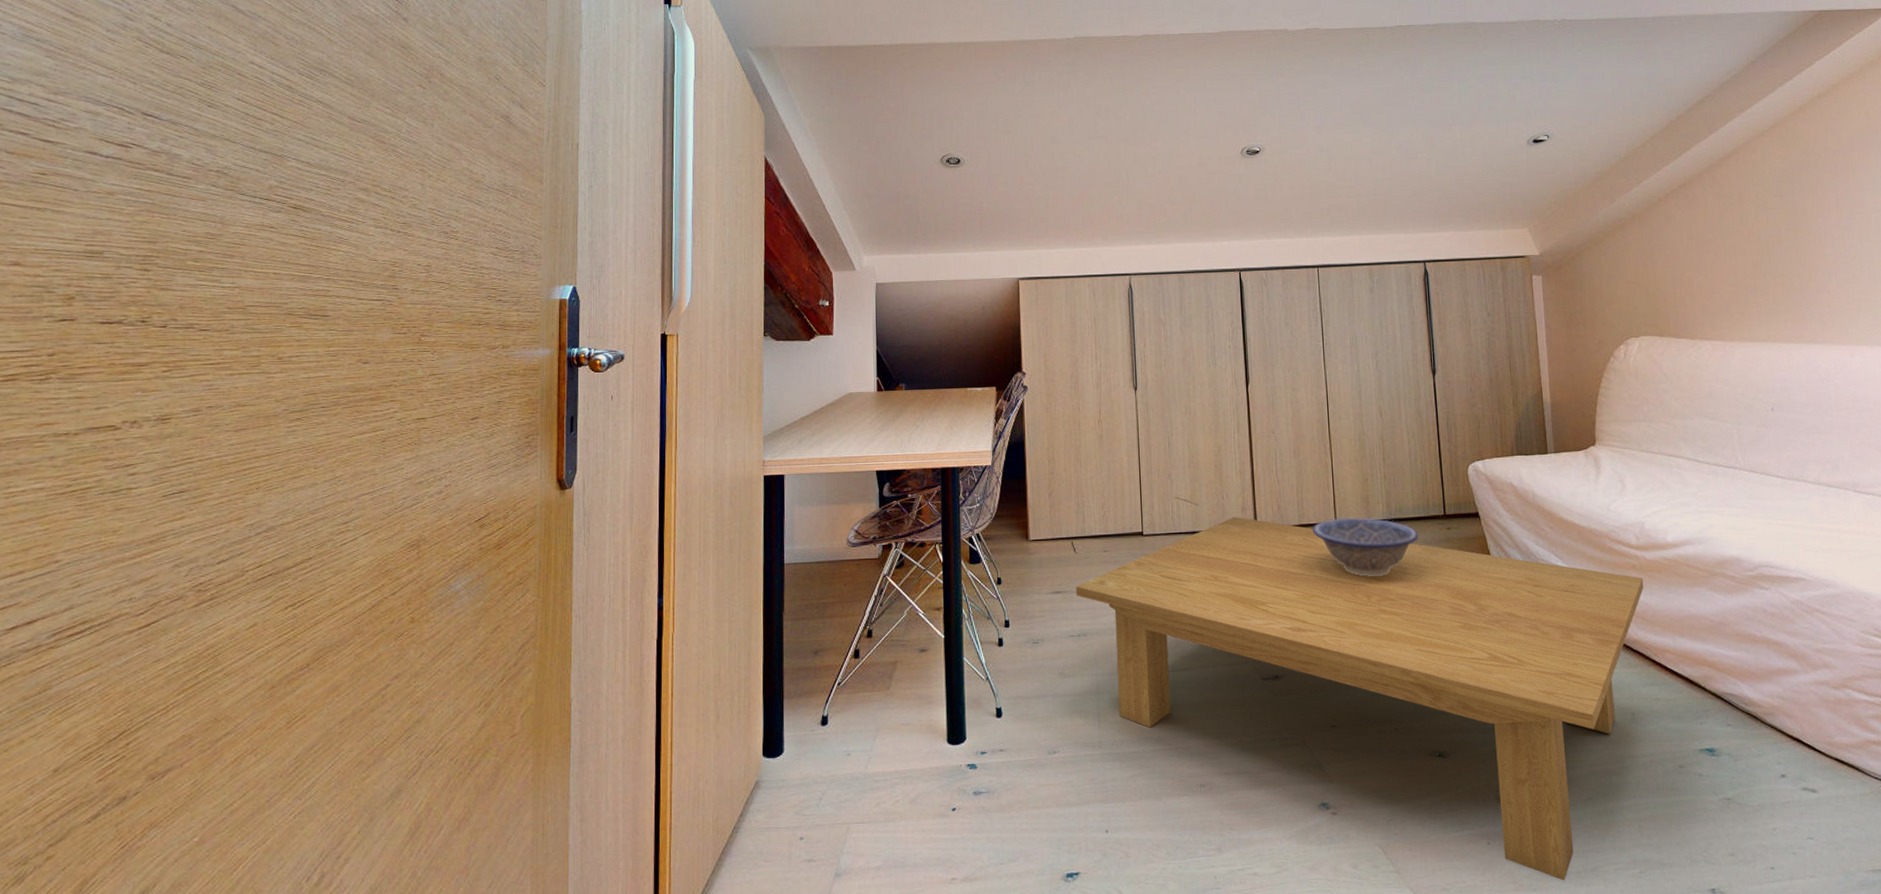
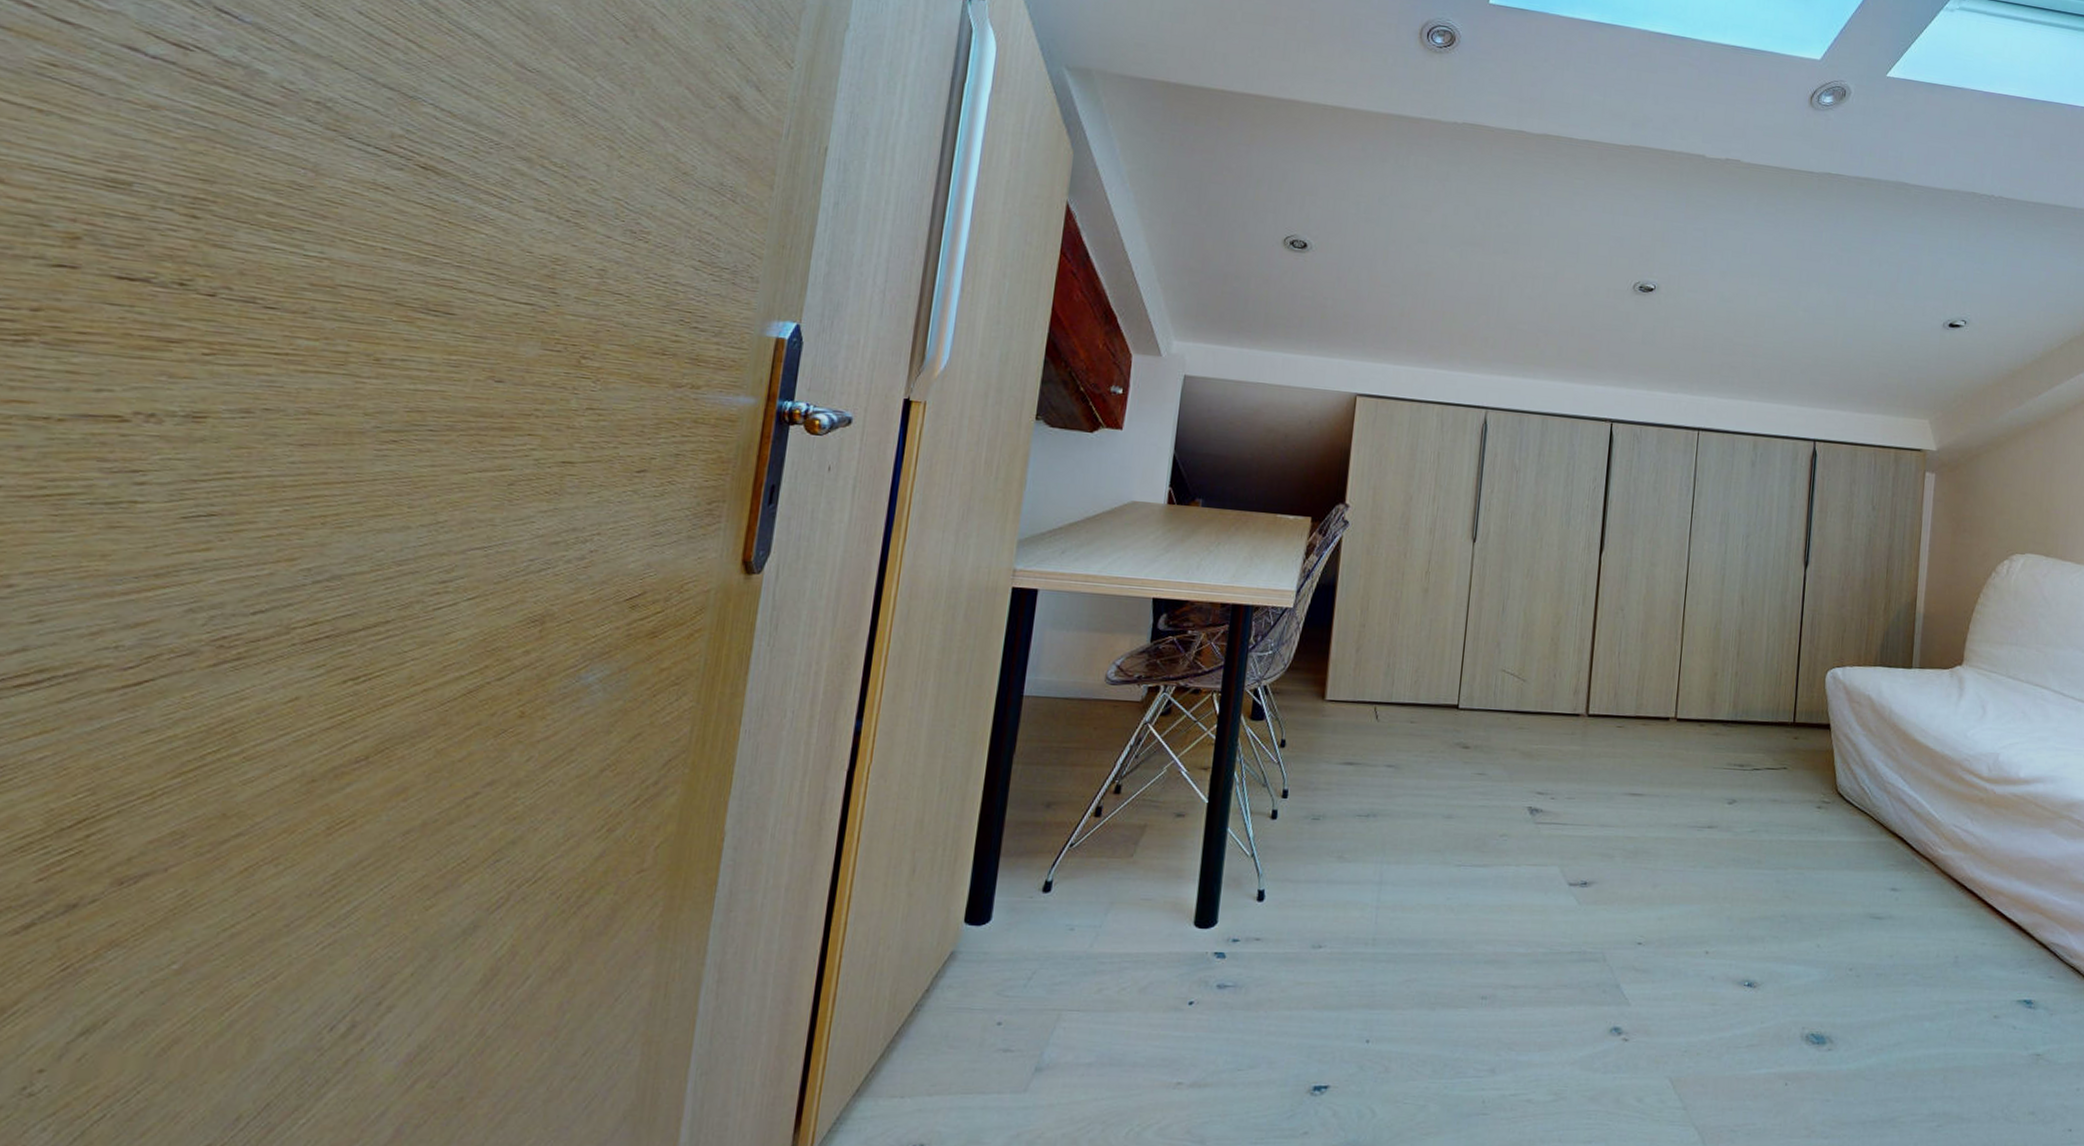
coffee table: present [1076,517,1644,881] -> none [1371,699,1989,1130]
decorative bowl: present [1312,517,1419,576] -> none [1648,713,1763,782]

